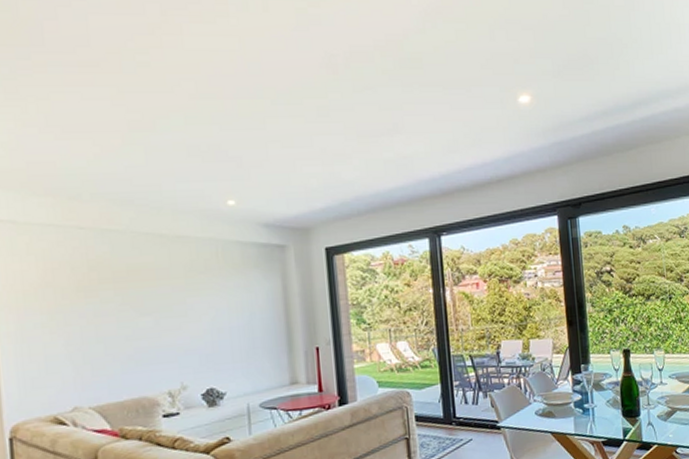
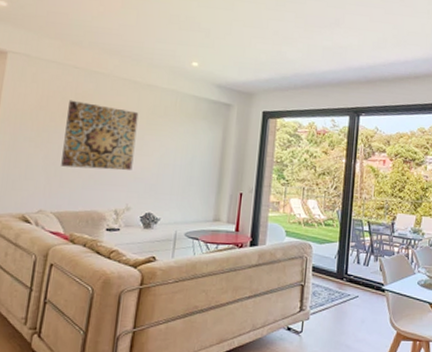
wall art: none [82,269,180,351] -> present [61,100,139,171]

